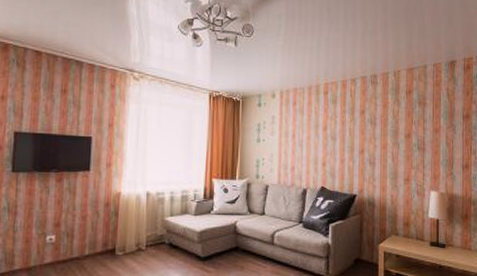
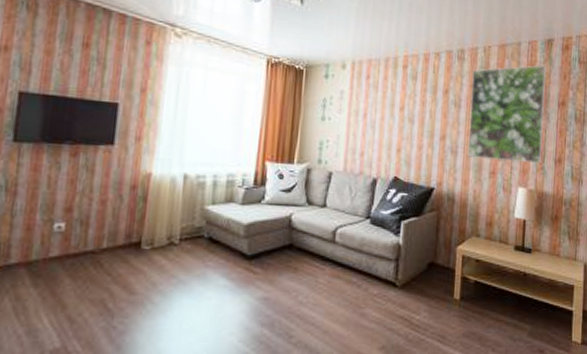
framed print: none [383,84,450,170] -> present [467,65,546,163]

